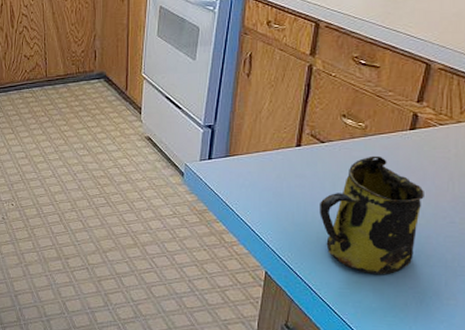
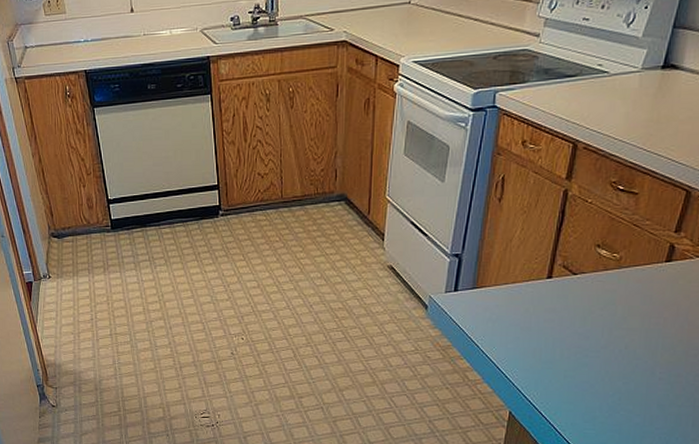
mug: present [320,155,424,275] -> none [568,289,677,415]

